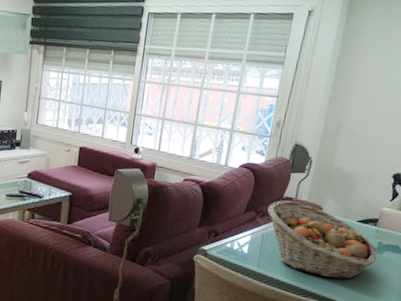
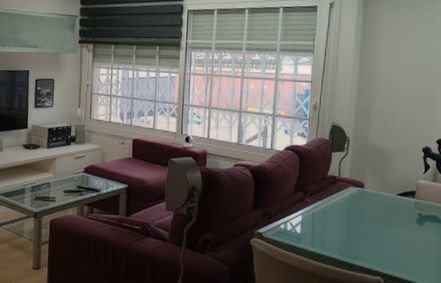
fruit basket: present [267,200,378,280] -> none [314,178,420,253]

